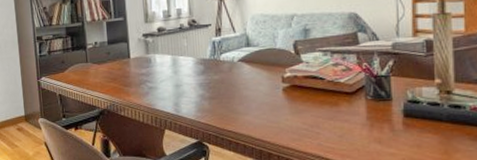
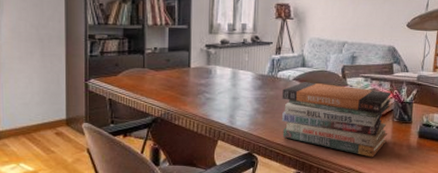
book stack: none [228,62,361,143] -> present [282,82,392,158]

